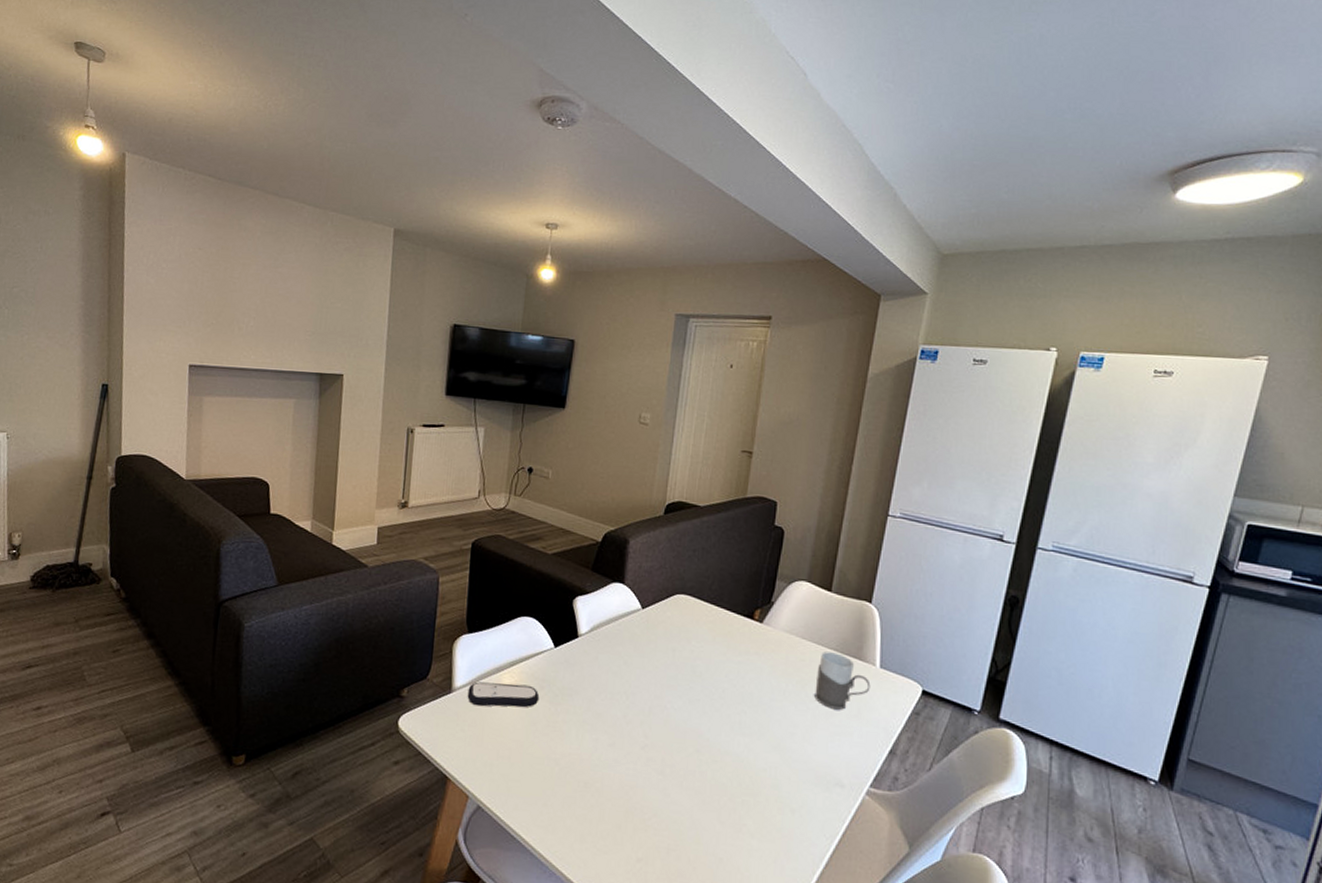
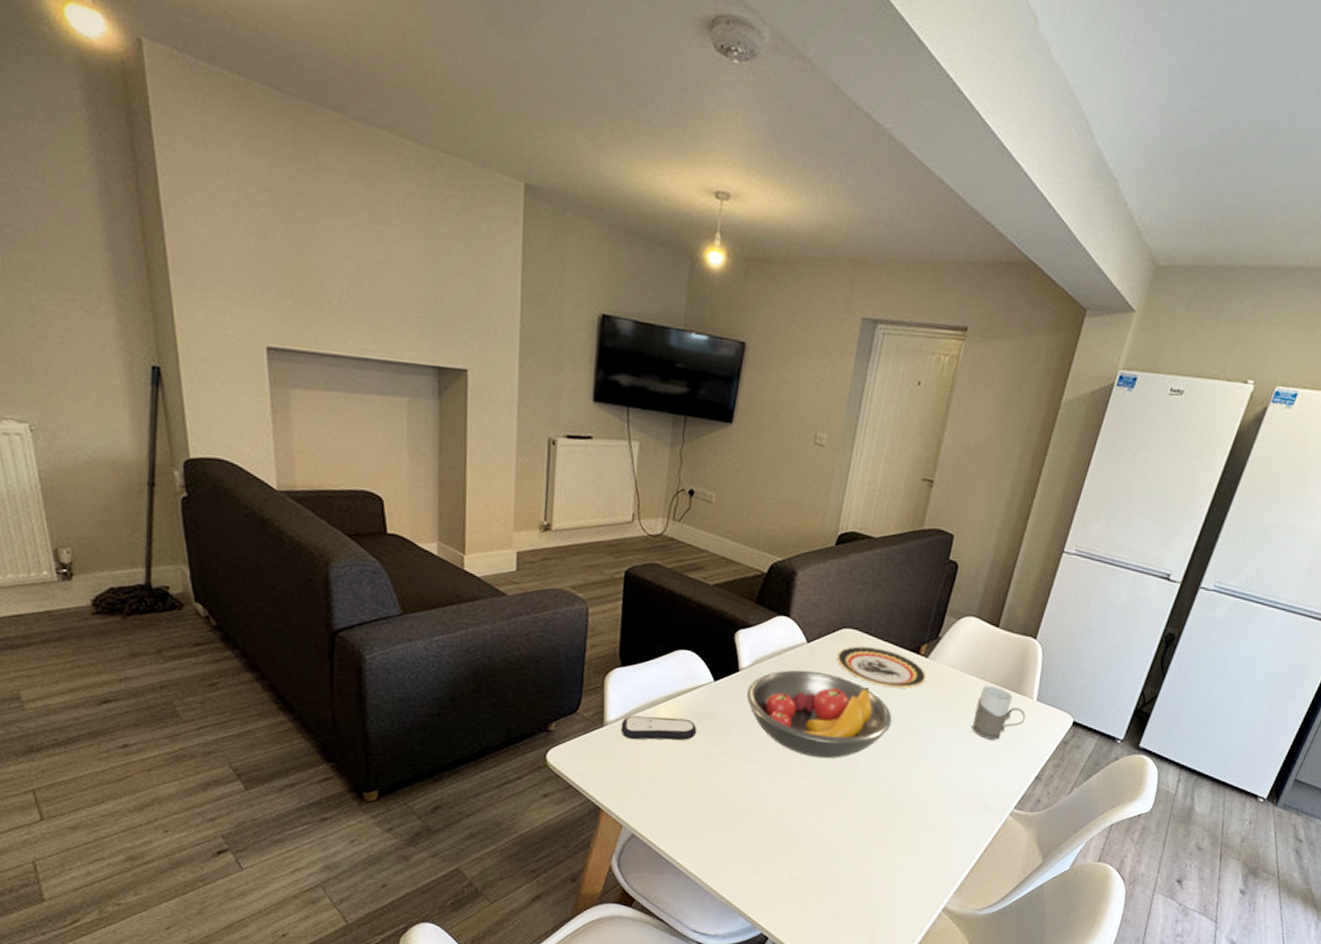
fruit bowl: none [586,635,732,729] -> present [747,670,892,759]
plate: none [671,611,763,655] -> present [836,646,927,689]

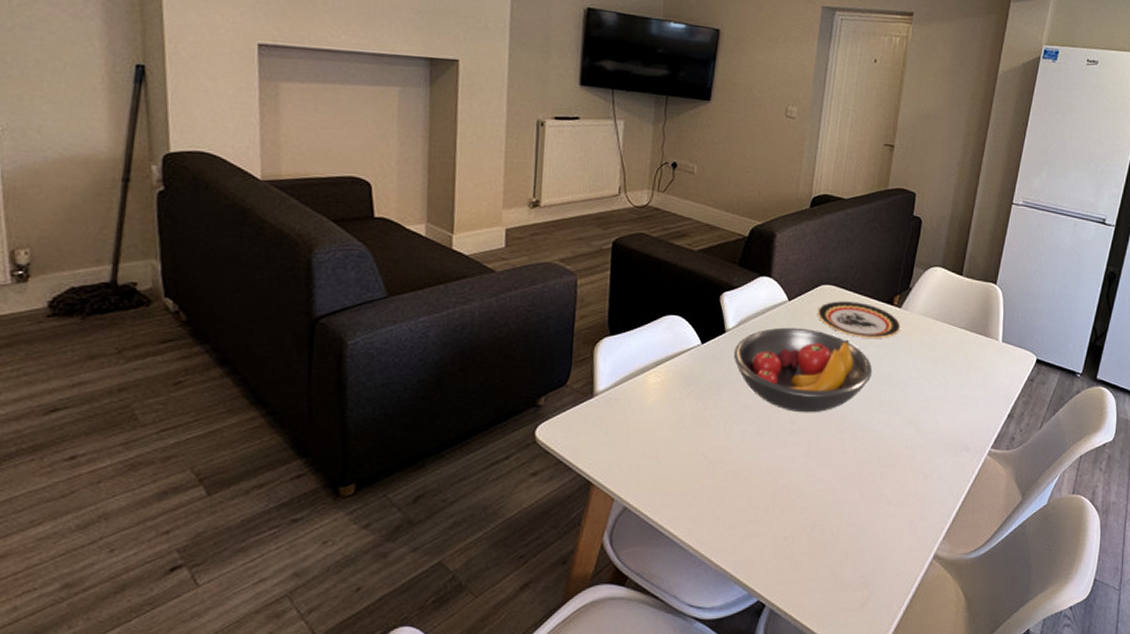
remote control: present [620,715,697,741] -> none [610,383,687,409]
mug: present [971,685,1026,740] -> none [946,331,994,382]

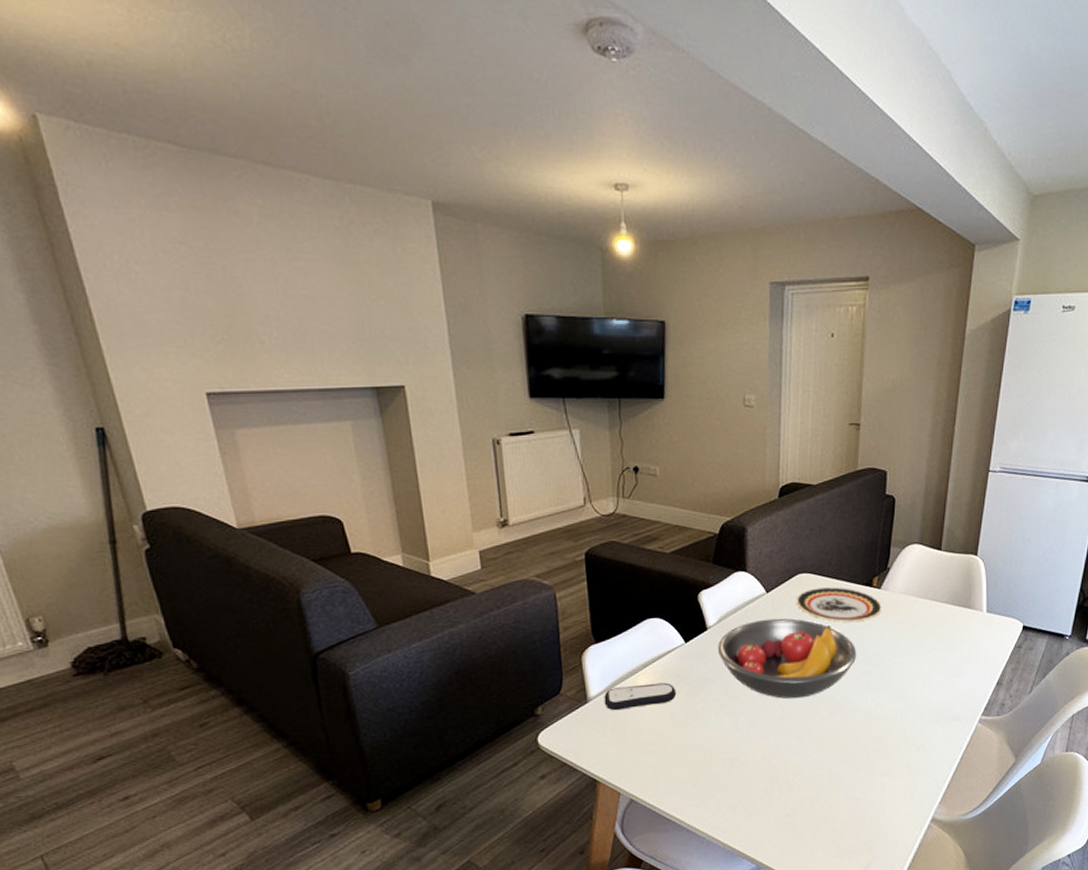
remote control: none [610,383,687,409] -> present [604,682,677,711]

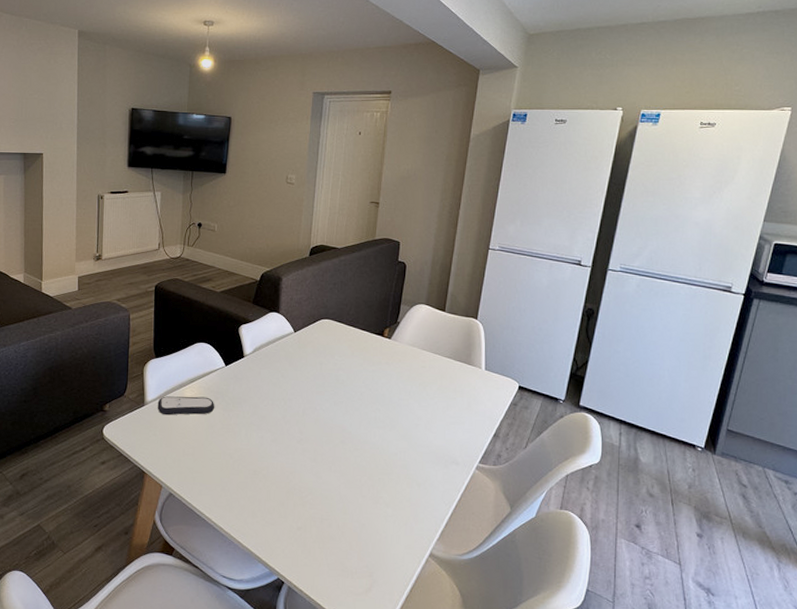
fruit bowl: present [718,618,857,699] -> none [251,354,368,426]
plate: present [796,587,882,622] -> none [318,333,391,365]

